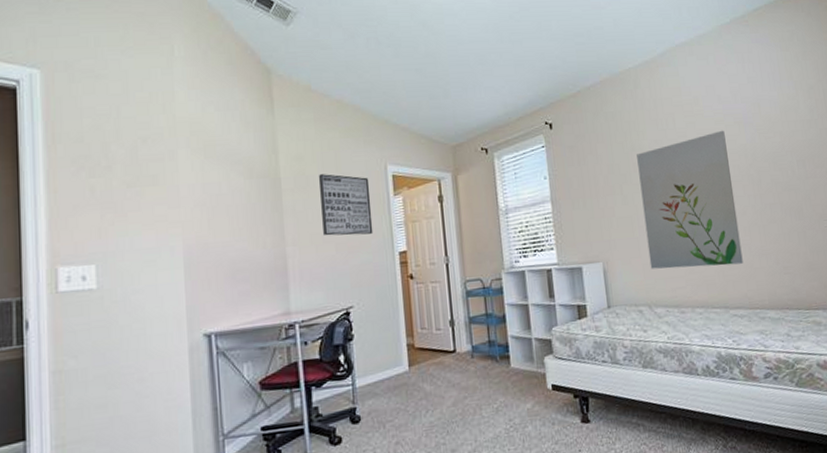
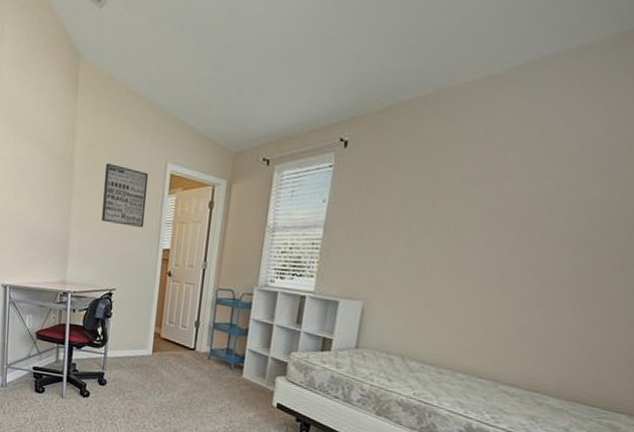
wall art: present [637,130,743,269] -> none [417,176,572,339]

